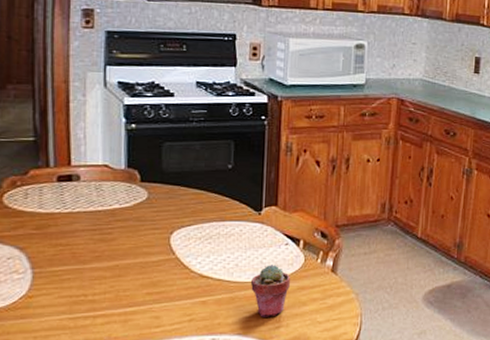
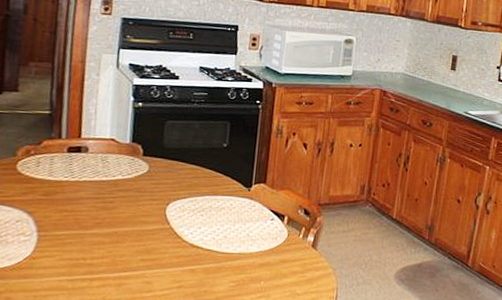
potted succulent: present [250,265,290,317] -> none [236,238,274,287]

